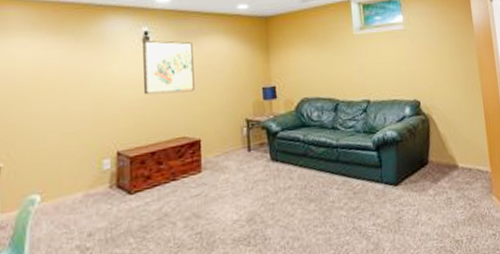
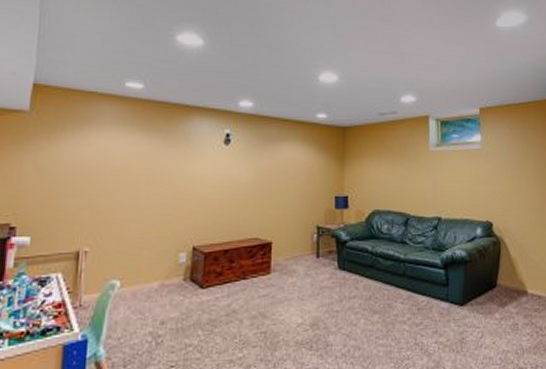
wall art: present [143,40,195,95] -> none [223,142,271,195]

